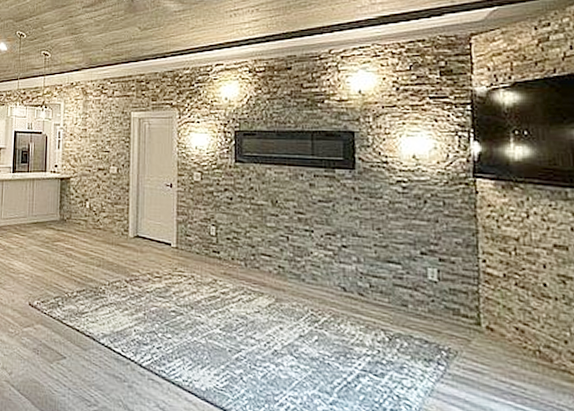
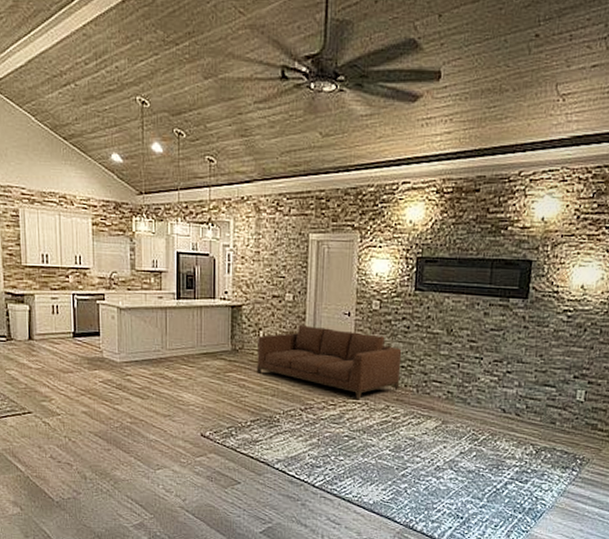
sofa: none [82,196,227,273] -> present [256,325,402,400]

